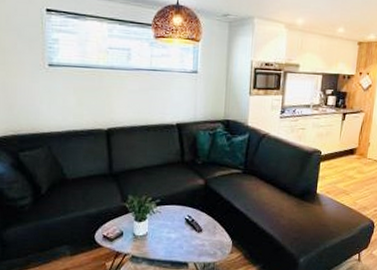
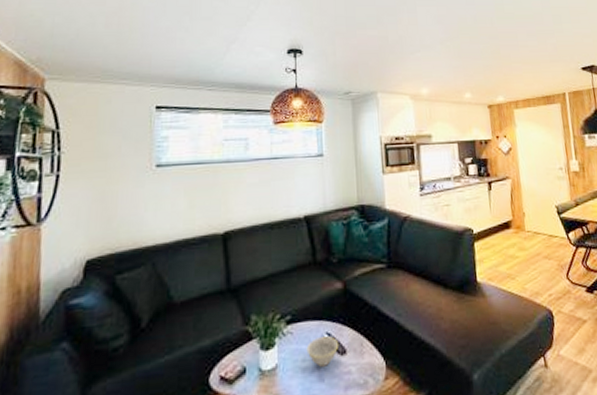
bowl: none [171,218,197,239] -> present [306,336,339,367]

